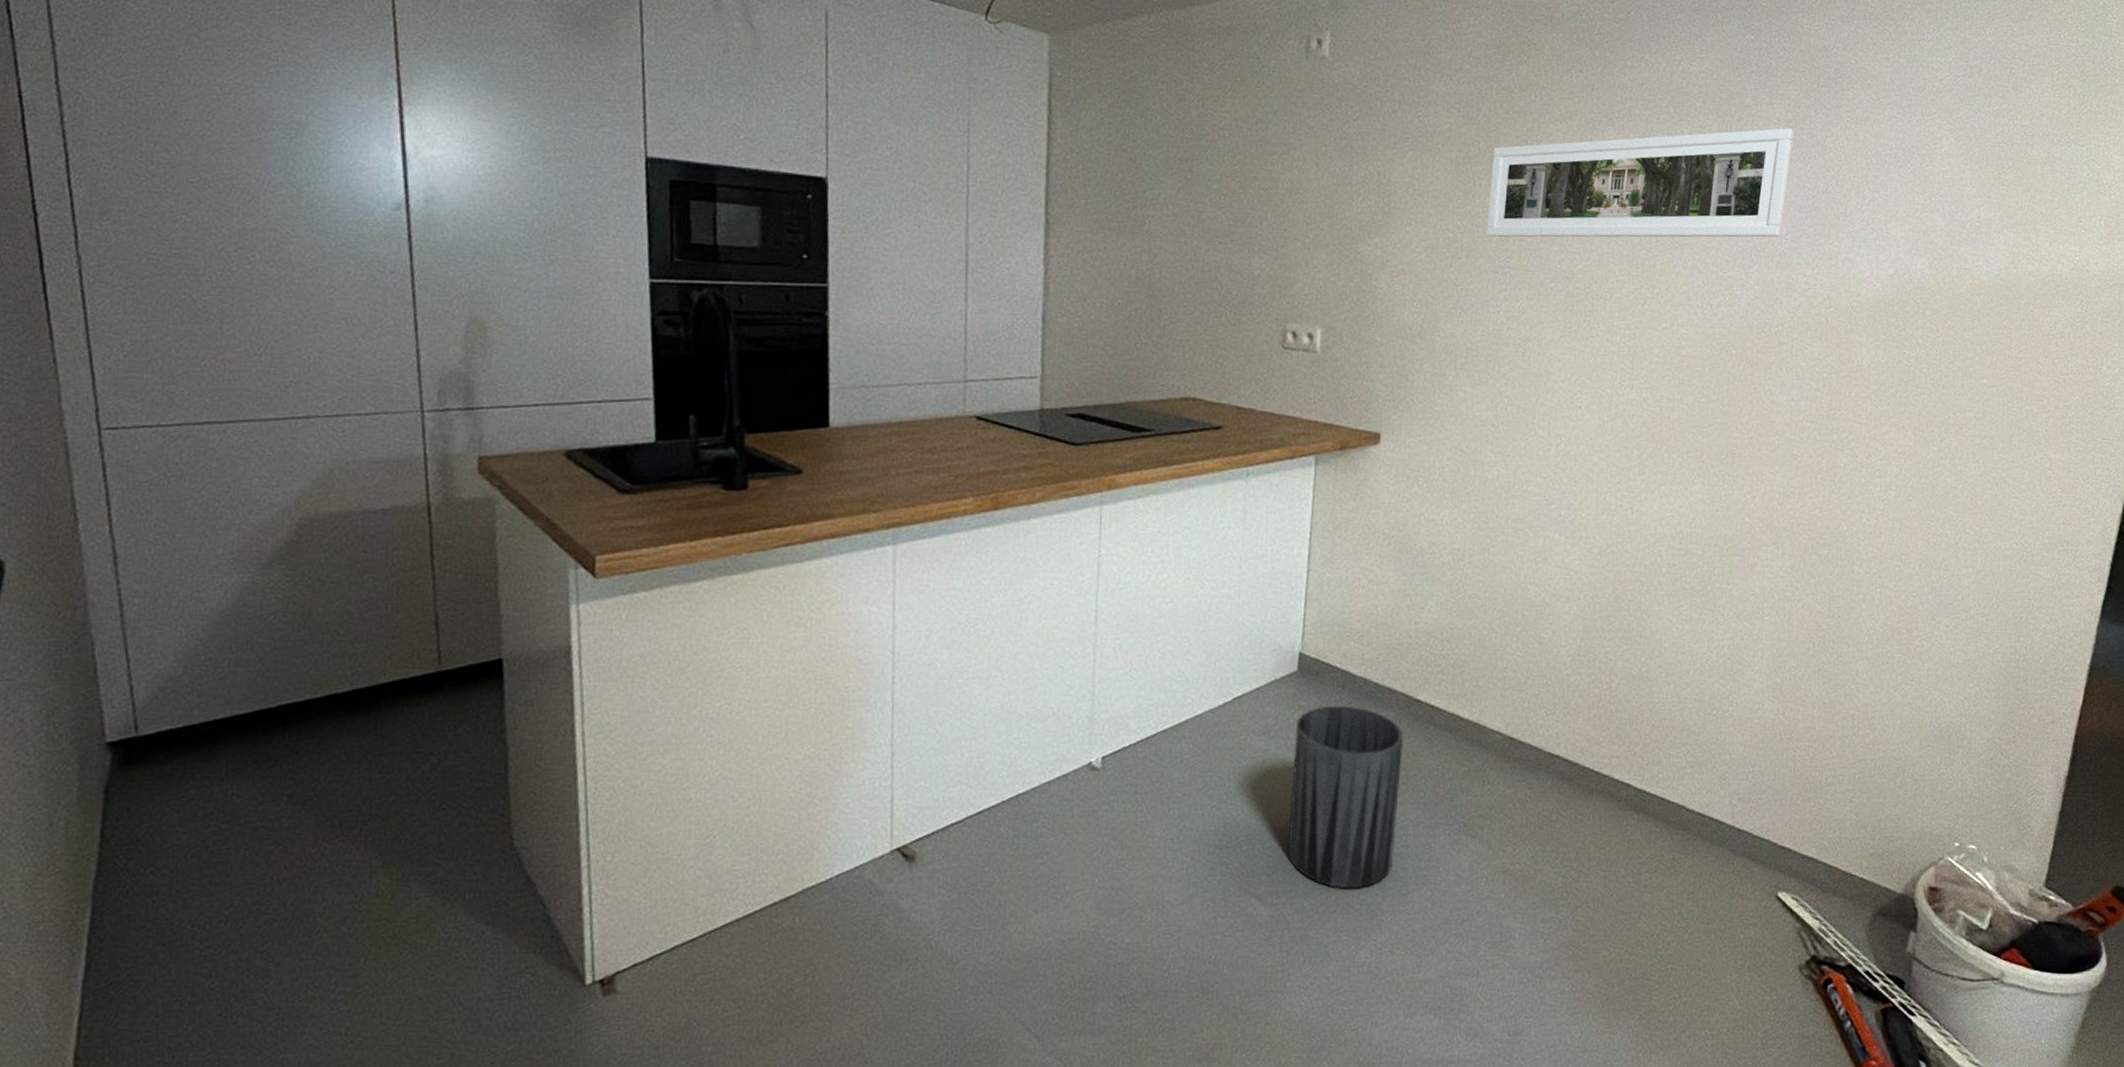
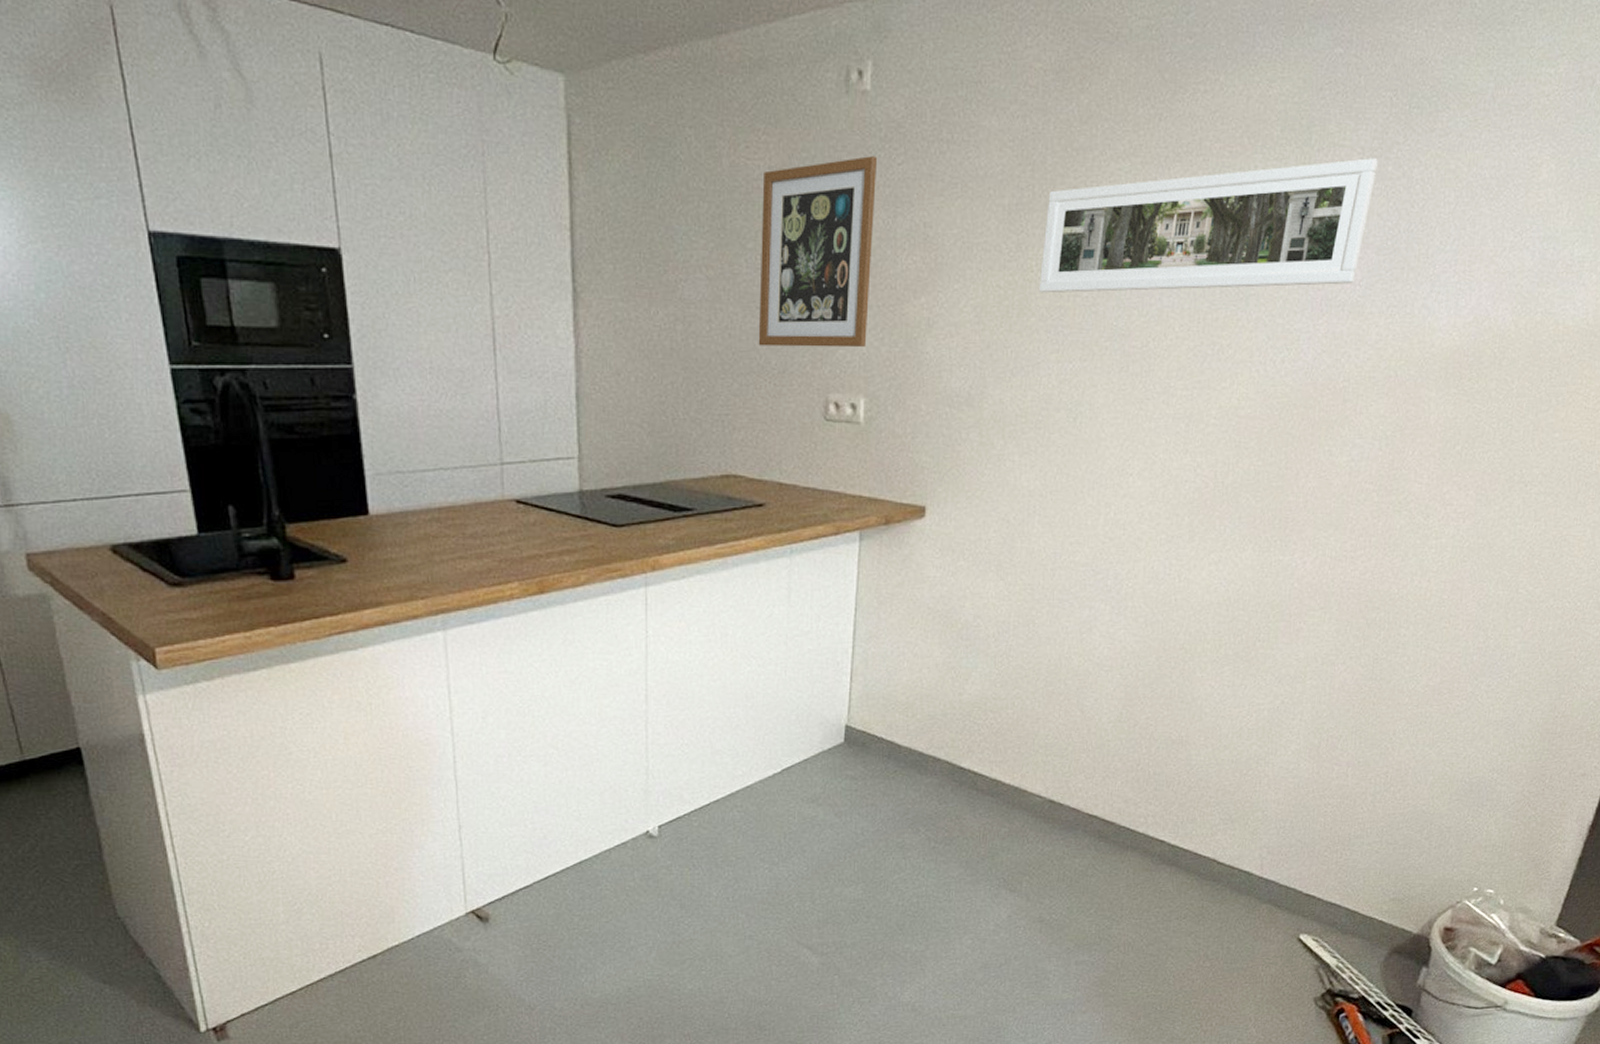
wall art: none [1220,112,1335,282] -> present [758,156,878,348]
trash can: present [1287,705,1403,889] -> none [836,774,946,939]

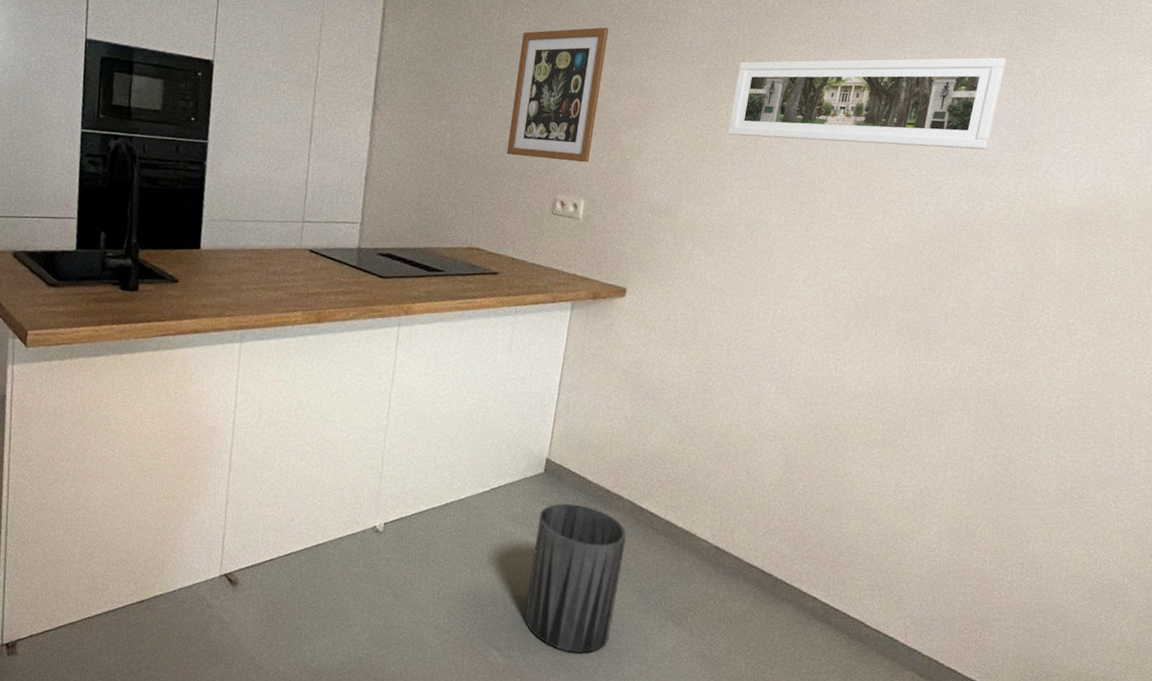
trash can: none [836,774,946,939] -> present [524,503,626,654]

